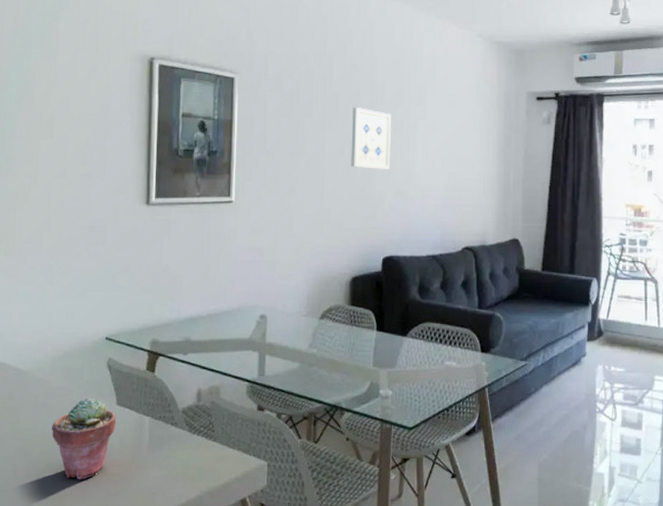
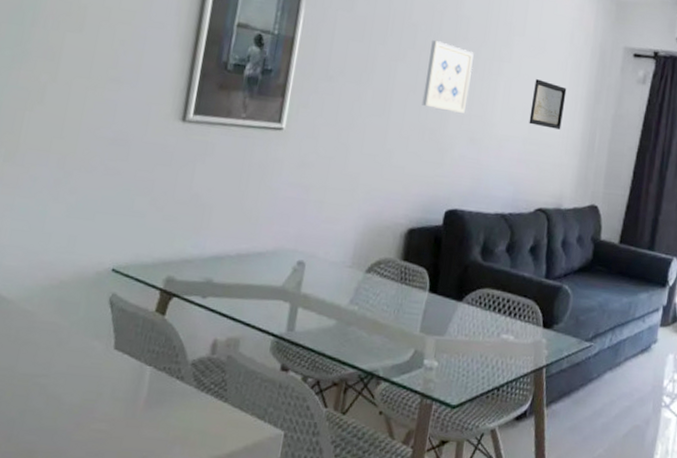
potted succulent: present [52,398,117,480] -> none [30,338,112,435]
wall art: none [448,131,479,174] -> present [529,79,567,130]

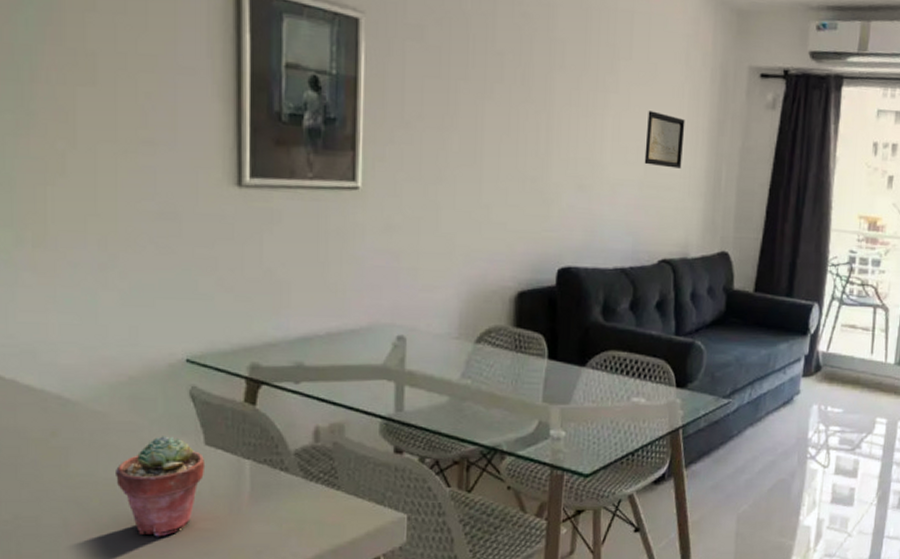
potted succulent: none [30,338,112,435] -> present [116,436,206,537]
wall art: present [422,40,474,113] -> none [518,71,574,156]

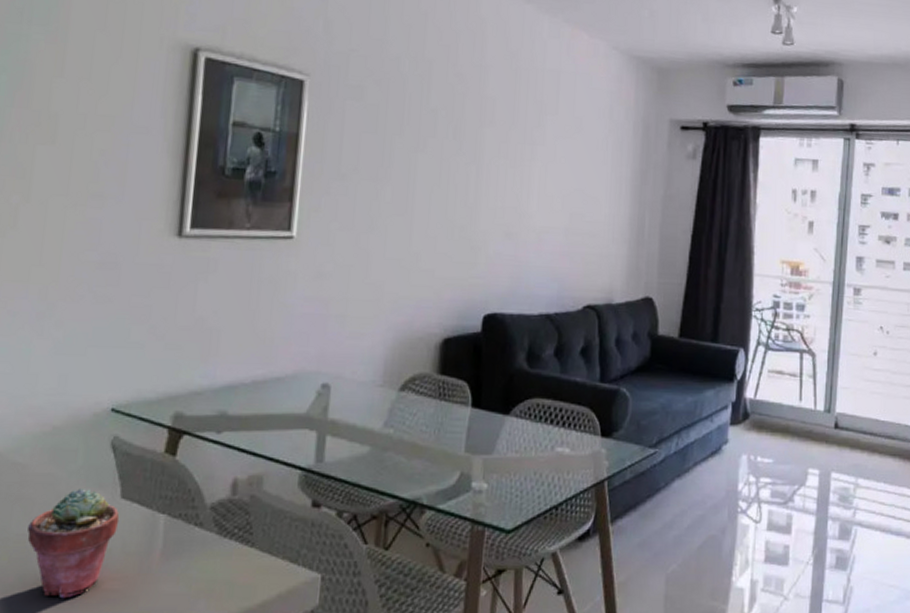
wall art: present [644,111,685,169] -> none [569,162,609,216]

